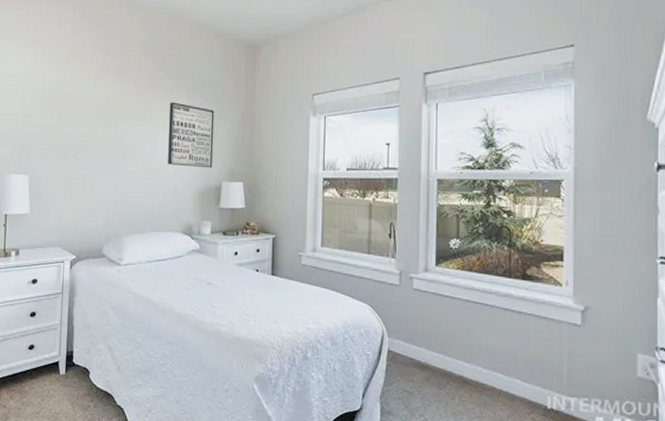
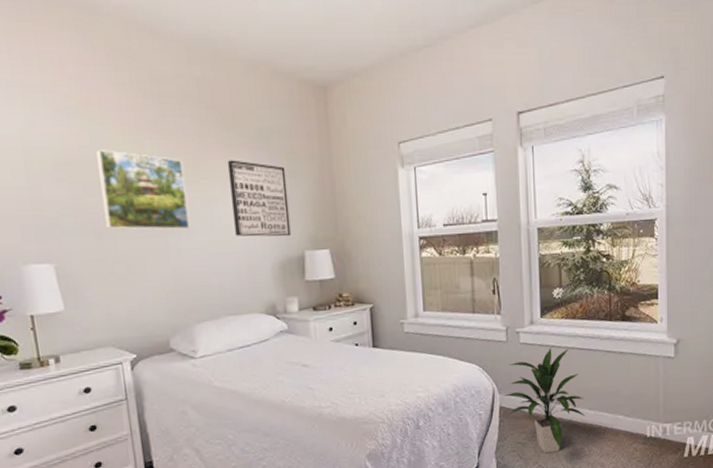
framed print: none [71,89,135,156] -> present [96,149,191,230]
indoor plant: none [393,297,479,407] -> present [504,347,586,453]

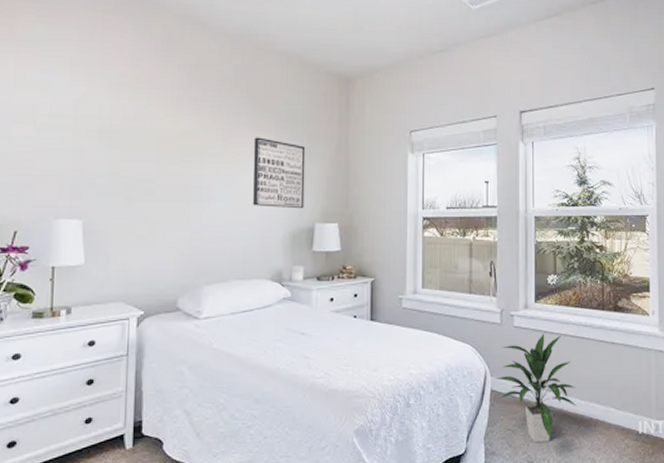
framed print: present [96,149,191,230] -> none [136,121,213,197]

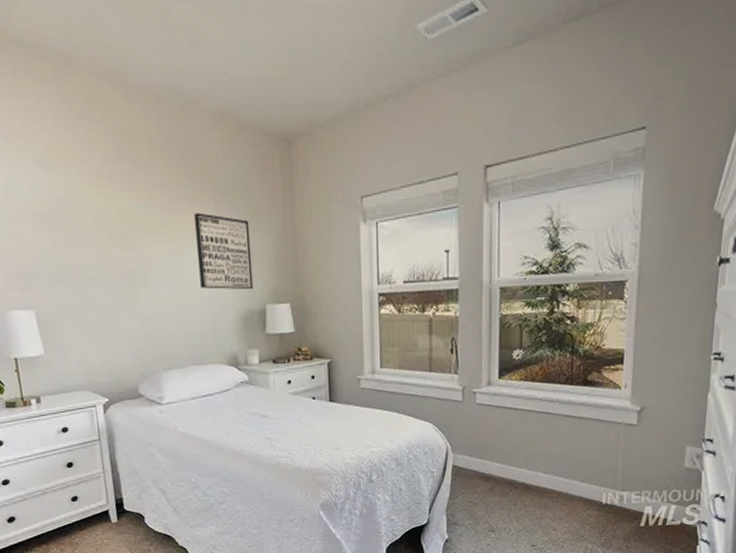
indoor plant: present [495,333,577,442] -> none [457,409,540,513]

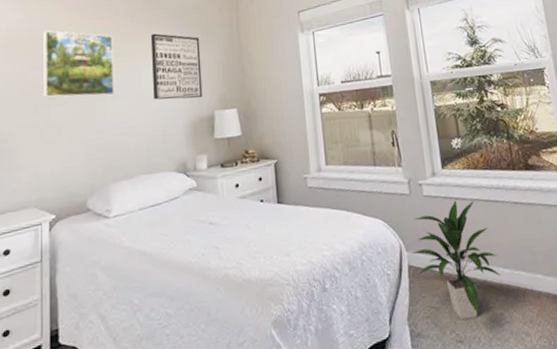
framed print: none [72,201,159,281] -> present [43,30,115,98]
indoor plant: none [457,409,540,513] -> present [412,199,502,319]

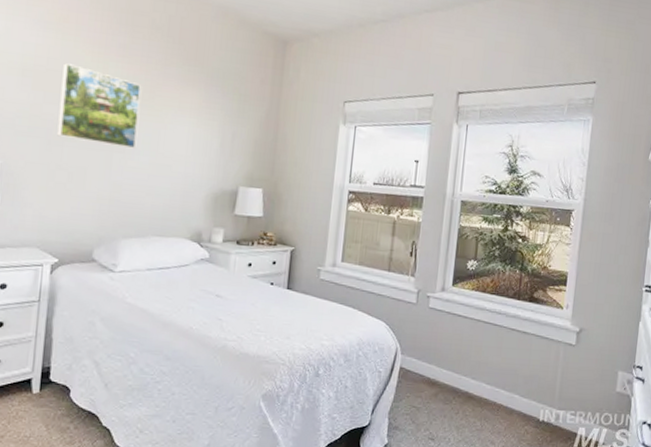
wall art: present [150,33,203,100] -> none [177,92,236,171]
indoor plant: present [412,199,502,319] -> none [406,316,483,421]

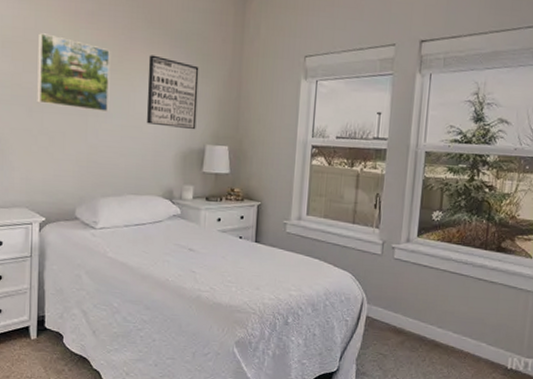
wall art: none [177,92,236,171] -> present [146,55,199,130]

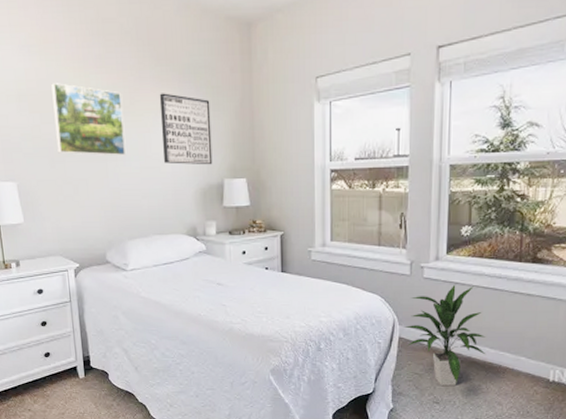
indoor plant: none [372,267,450,368] -> present [404,284,486,386]

